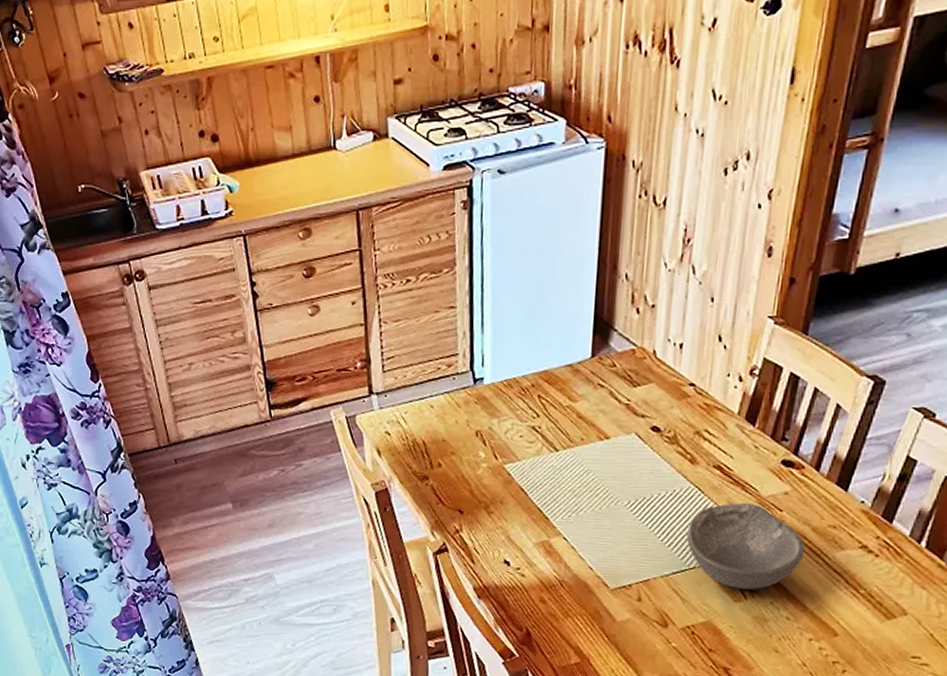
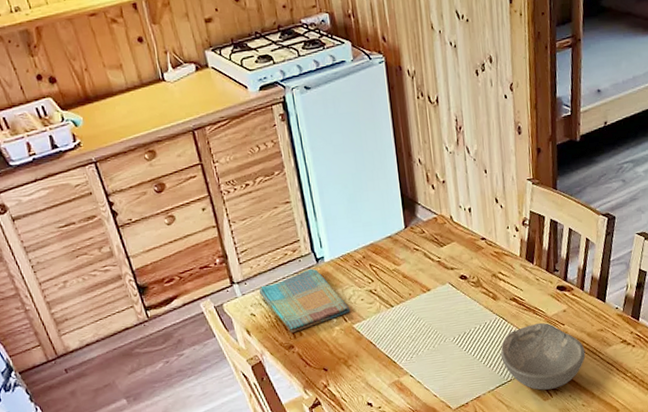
dish towel: none [399,389,504,461] -> present [258,268,351,333]

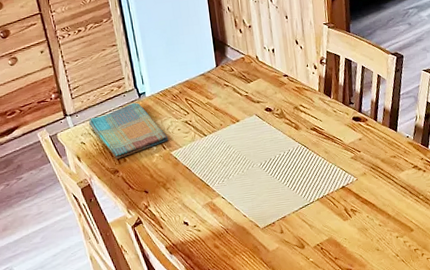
bowl: present [500,322,586,390] -> none [303,150,381,211]

